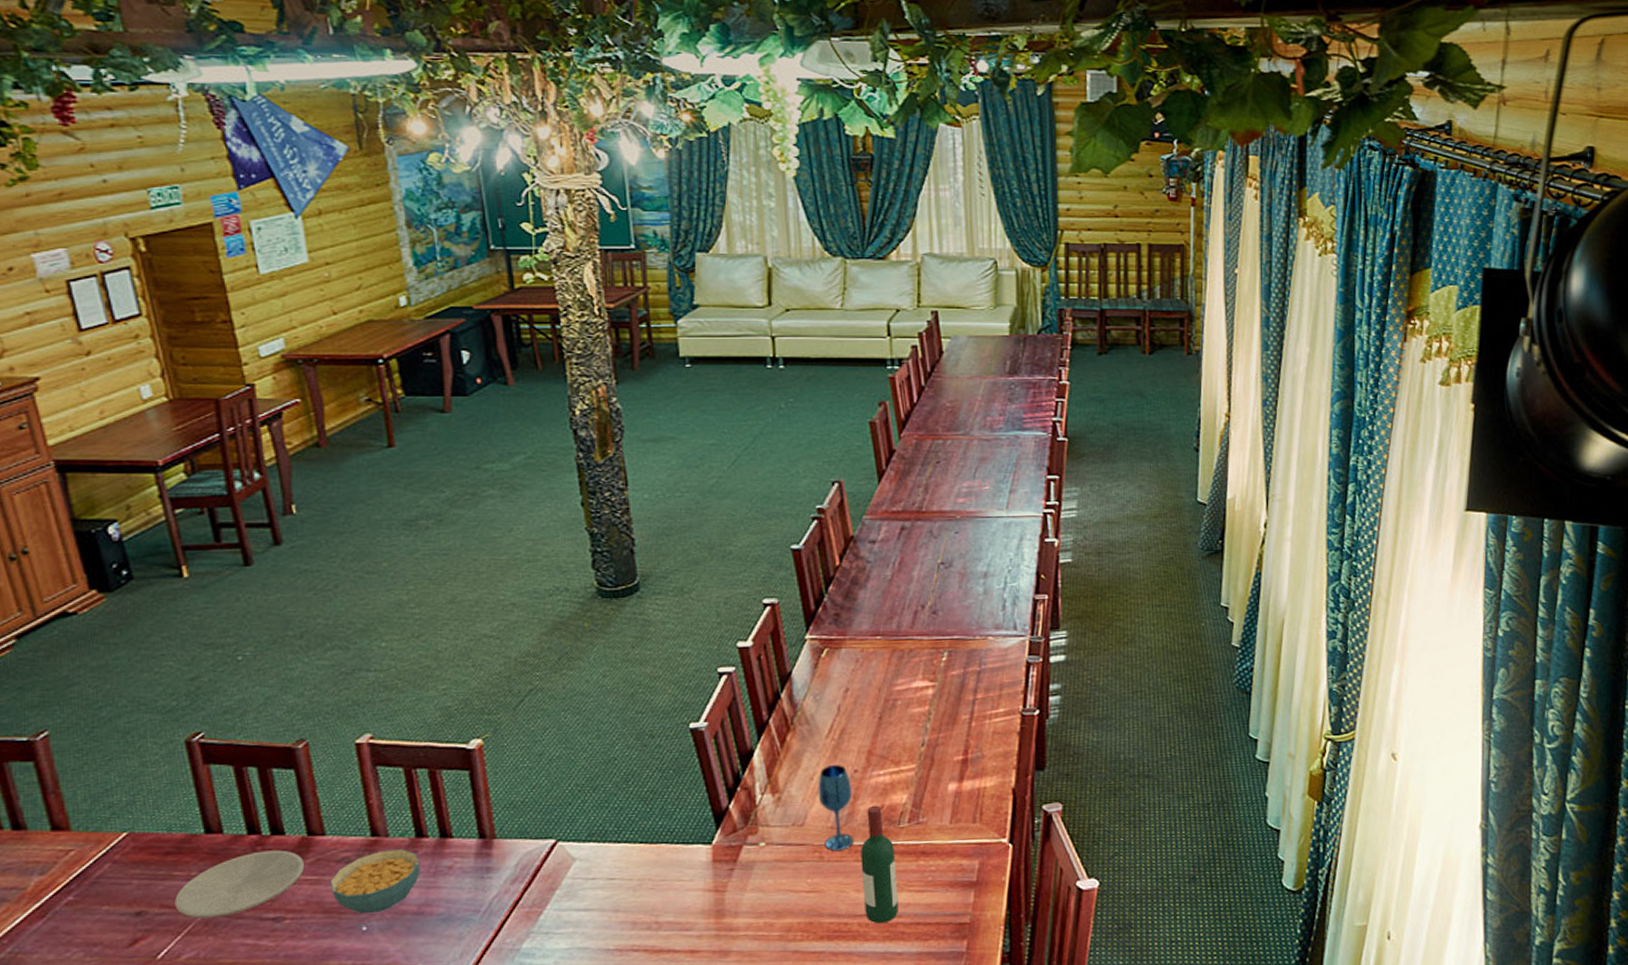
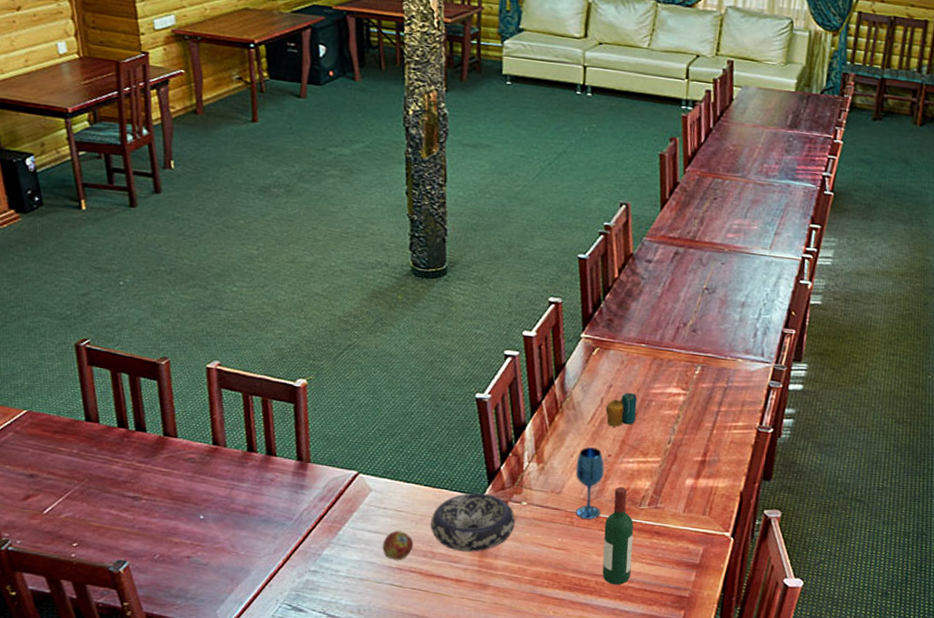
plate: present [175,850,305,919] -> none [59,442,160,489]
cereal bowl: present [329,849,420,914] -> none [177,457,249,506]
fruit: none [595,903,634,941] -> present [382,531,414,561]
decorative bowl: none [652,840,754,916] -> present [430,492,516,552]
candle: none [845,693,880,737] -> present [606,392,638,427]

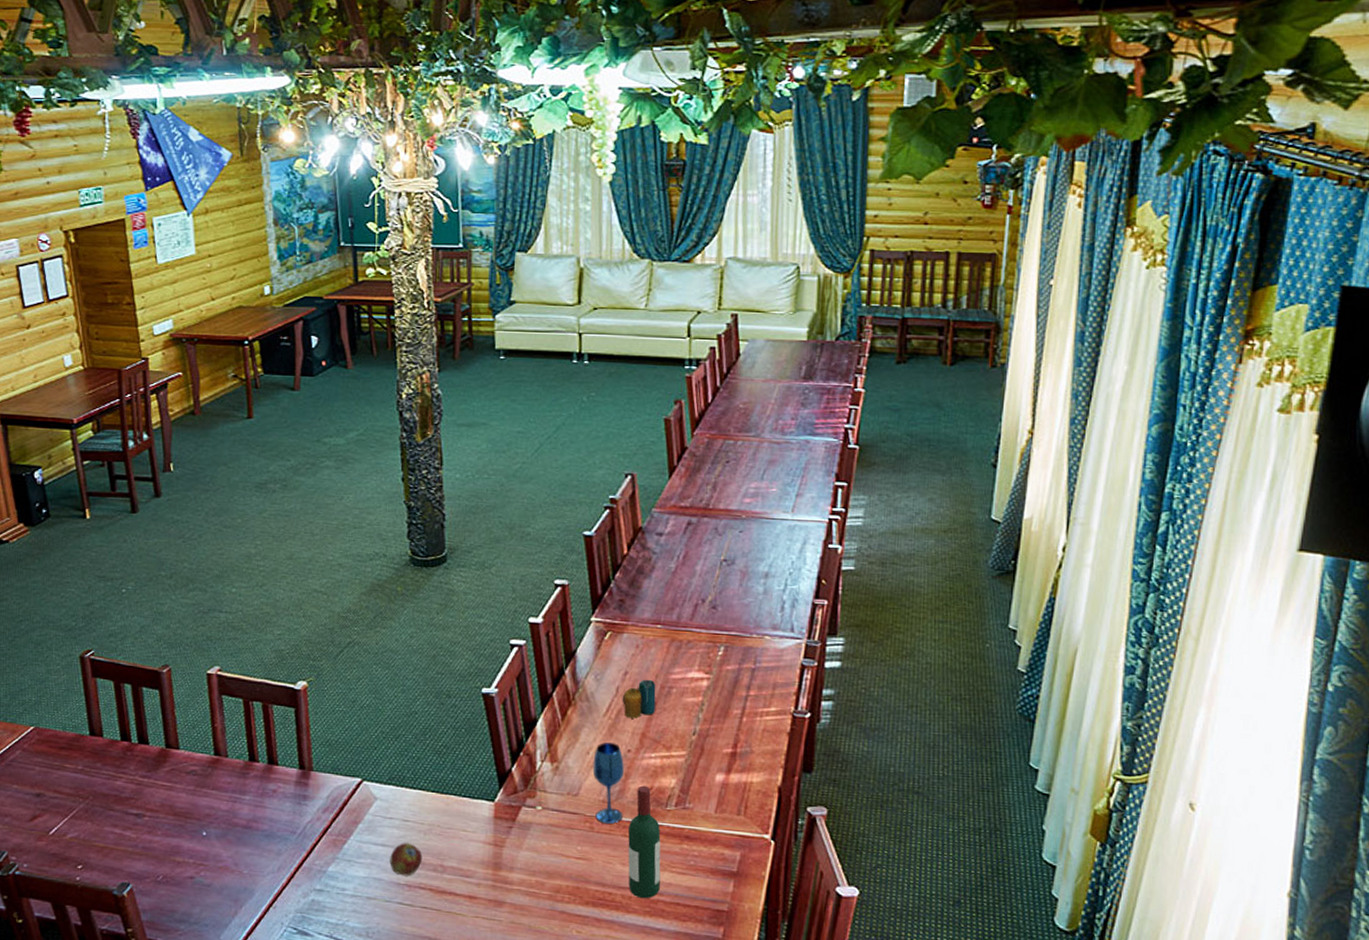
decorative bowl: present [430,492,516,552] -> none [440,798,531,865]

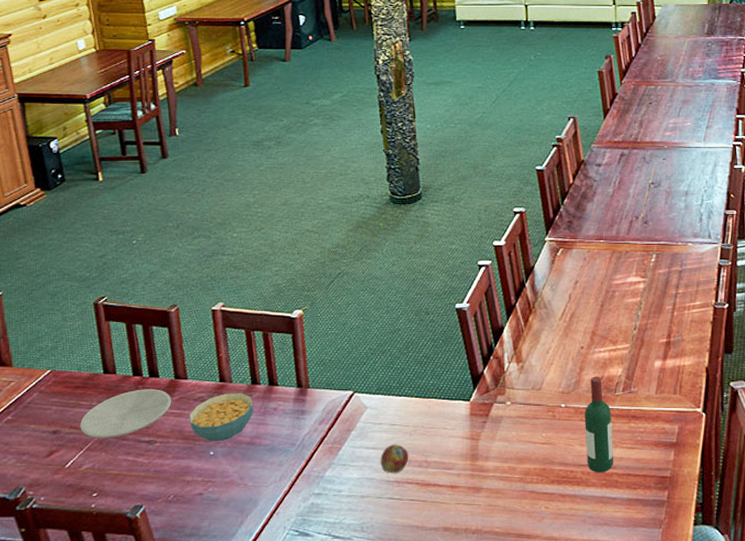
plate: none [64,756,163,807] -> present [80,389,172,439]
cereal bowl: none [180,768,251,822] -> present [188,393,254,442]
wineglass: present [592,742,625,824] -> none [552,342,579,411]
candle: present [623,679,656,719] -> none [575,286,602,320]

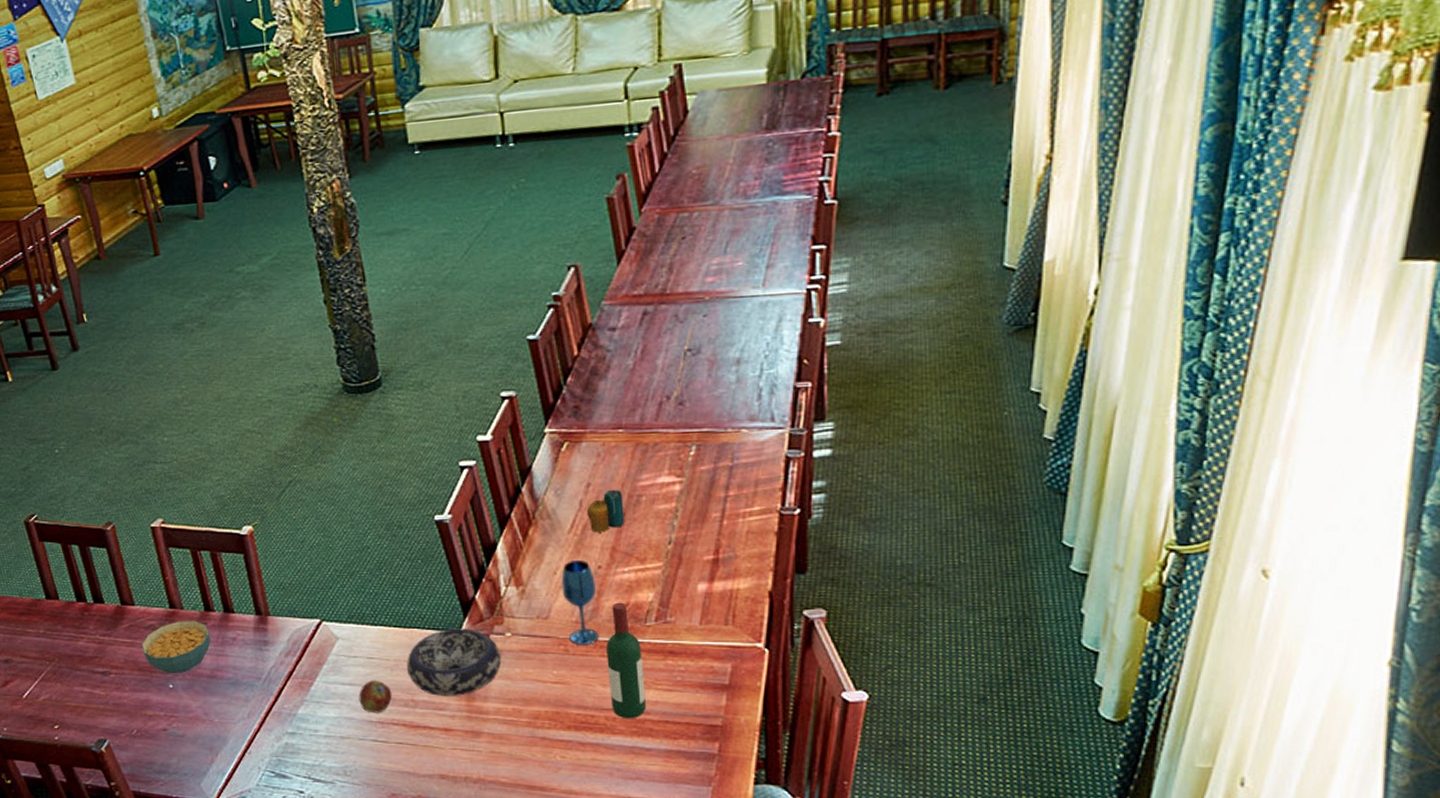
plate: present [80,389,172,439] -> none [30,616,122,668]
decorative bowl: none [424,398,502,458] -> present [407,628,502,697]
wineglass: none [552,342,579,411] -> present [561,560,599,644]
candle: none [575,286,602,320] -> present [588,489,624,533]

